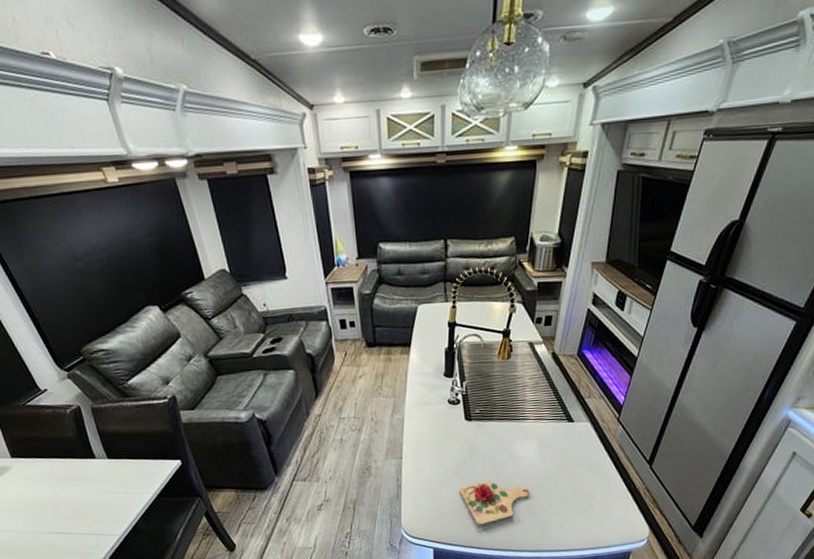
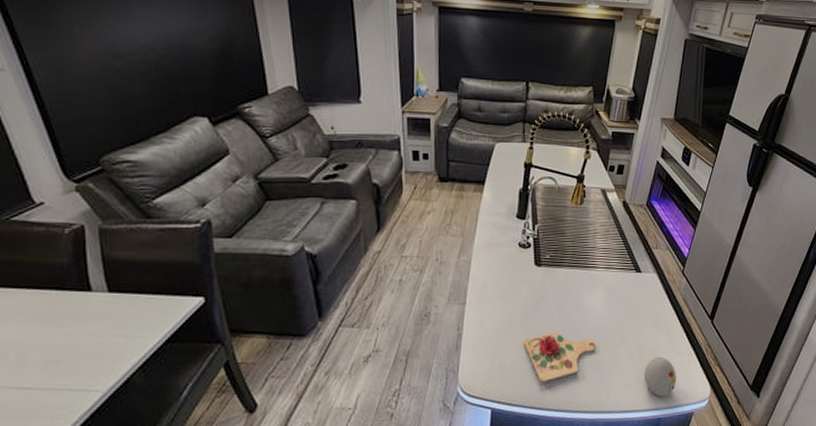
decorative egg: none [580,500,613,537] -> present [644,356,676,397]

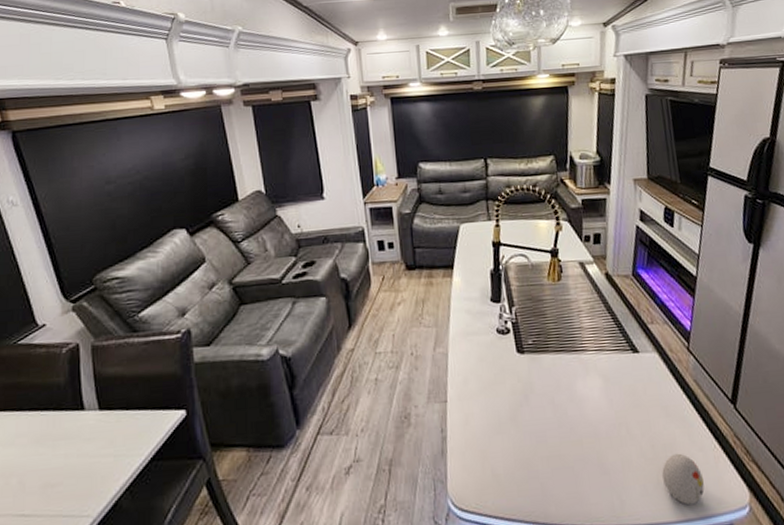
cutting board: present [523,331,596,383] -> none [515,428,600,492]

